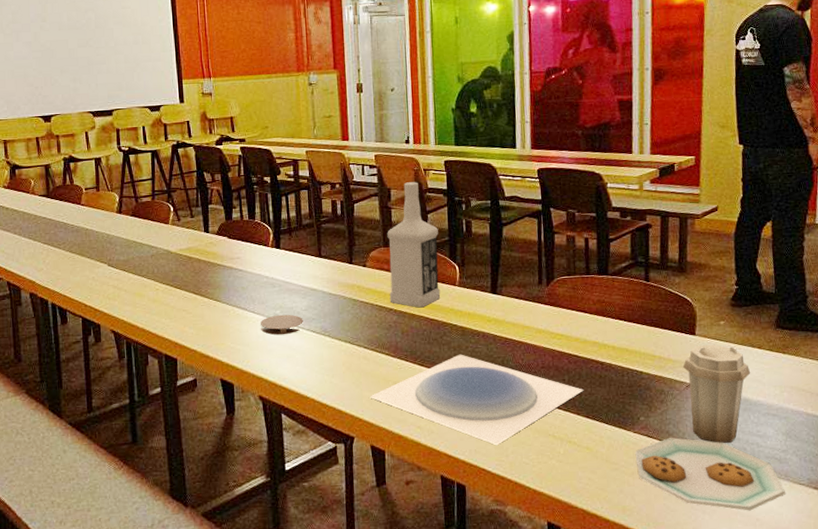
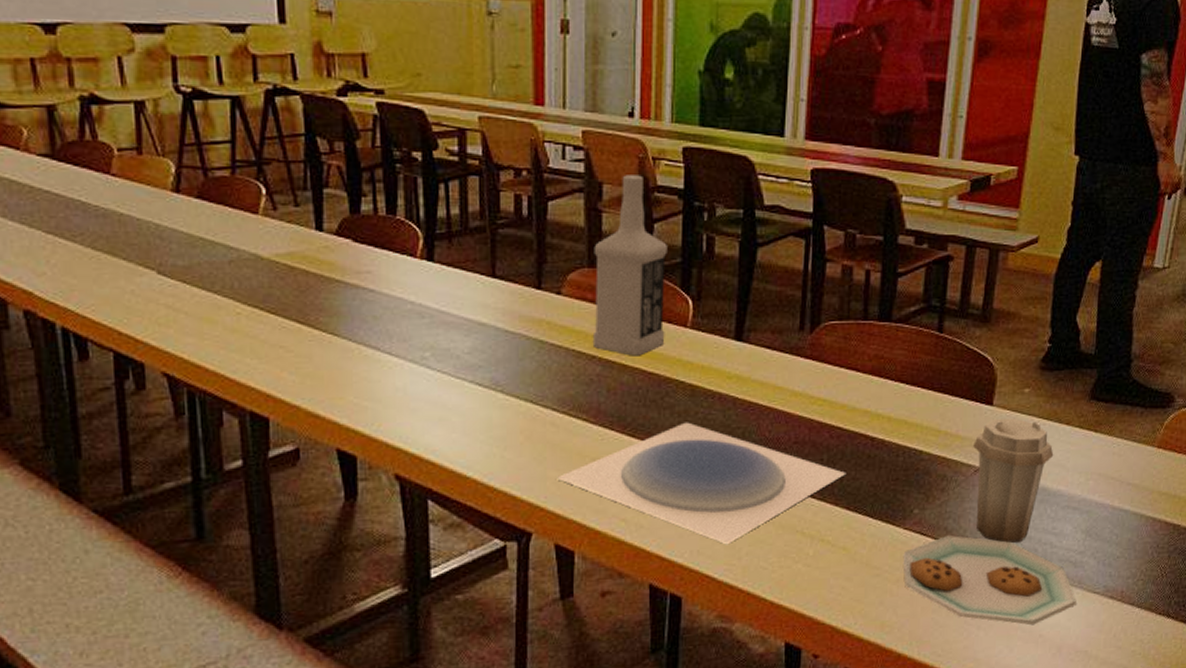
coaster: present [261,314,303,336] -> none [400,358,465,389]

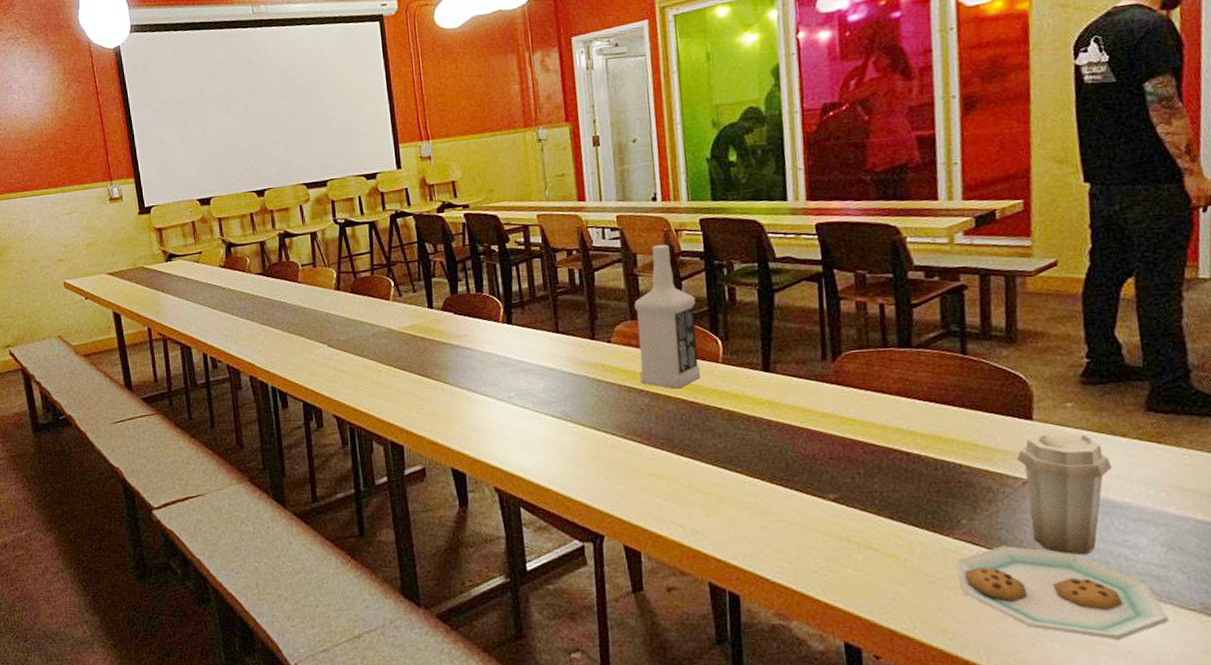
plate: present [557,422,846,544] -> none [620,442,886,549]

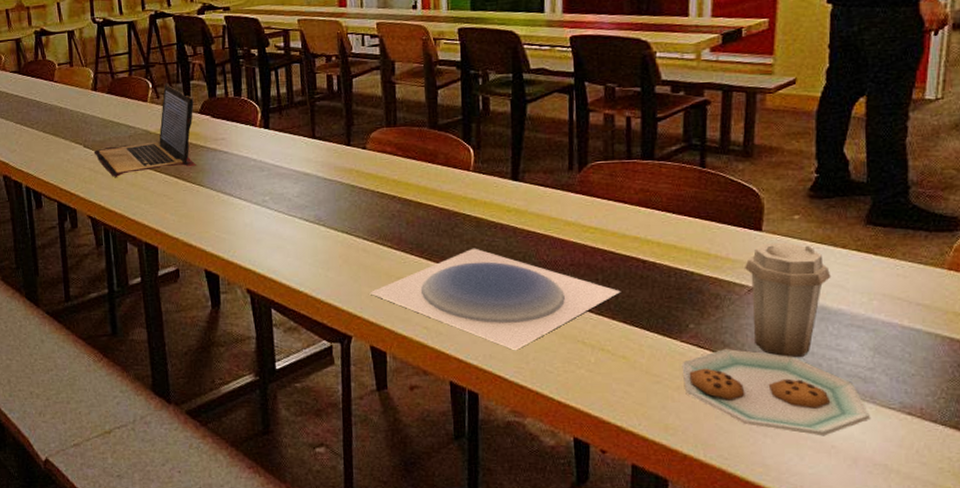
laptop: none [337,281,440,377] -> present [93,83,196,178]
plate: none [620,442,886,549] -> present [369,248,621,350]
vodka: present [634,244,701,389] -> none [390,53,452,196]

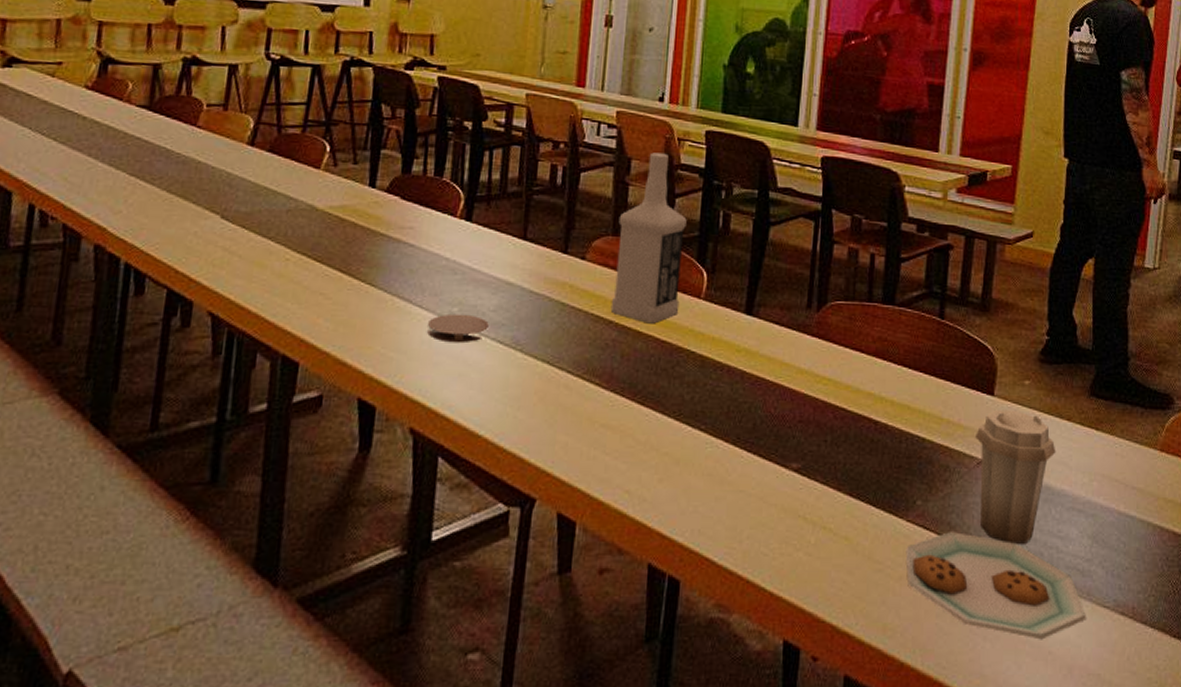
laptop: present [93,83,196,178] -> none [233,148,382,264]
coaster: none [248,201,295,224] -> present [427,313,489,344]
plate: present [369,248,621,350] -> none [565,393,850,525]
vodka: none [390,53,452,196] -> present [610,152,687,324]

